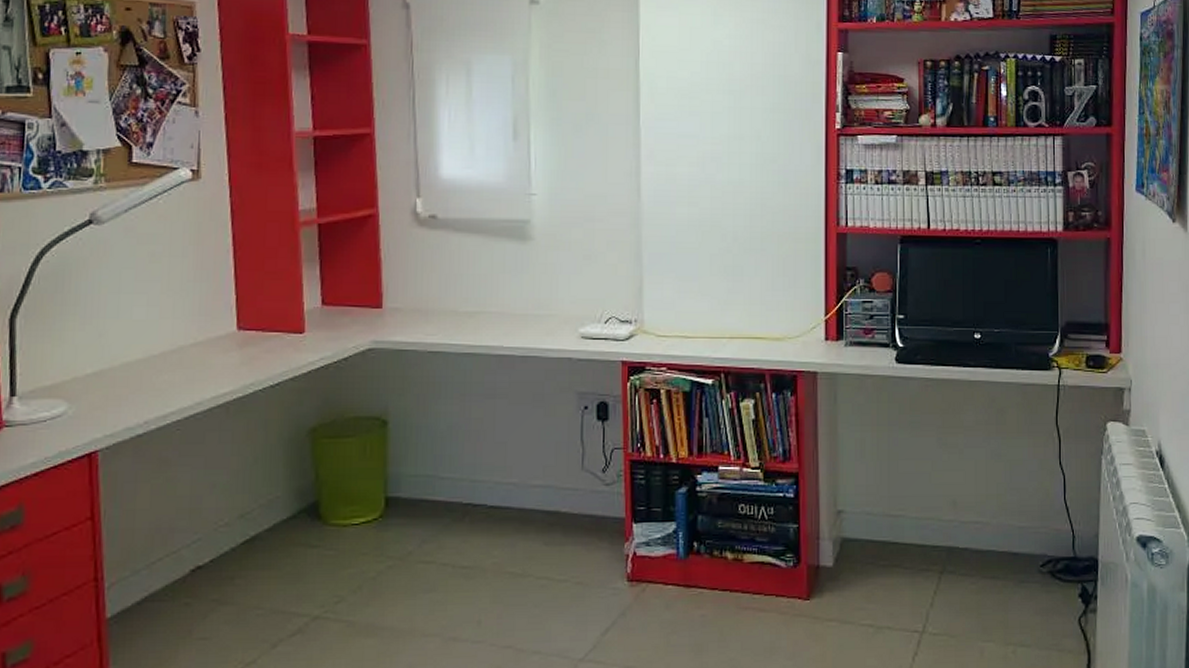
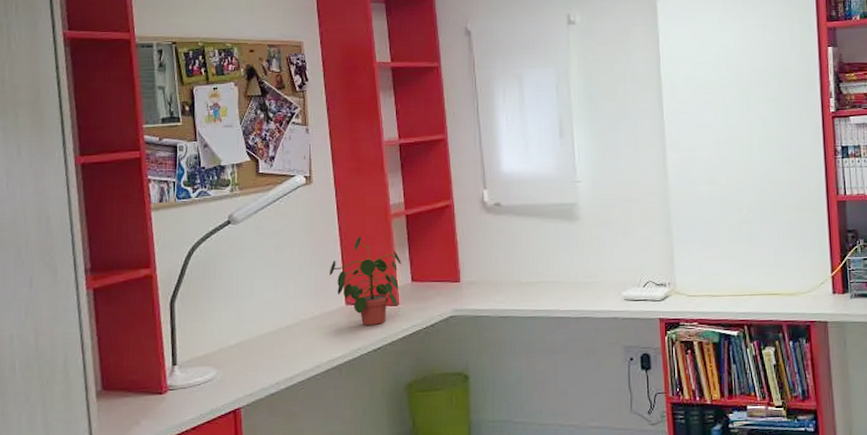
potted plant: none [217,247,310,357] -> present [329,236,401,326]

